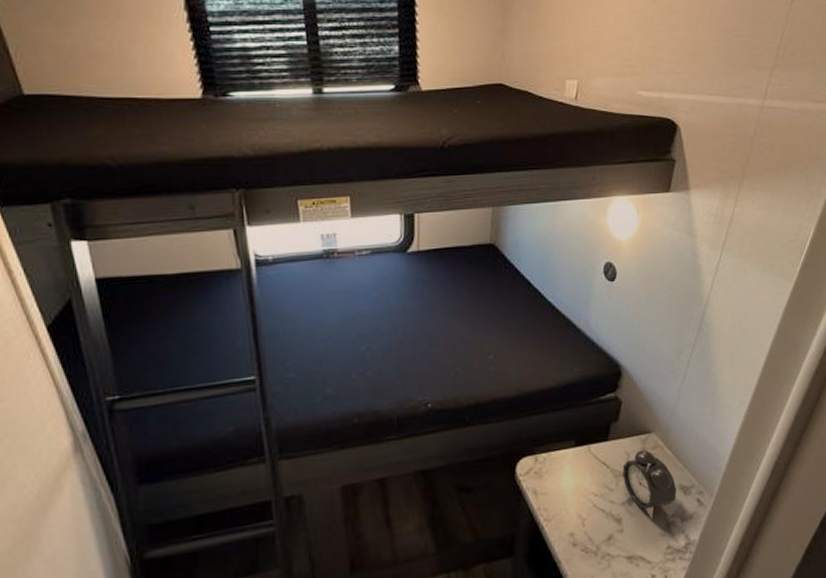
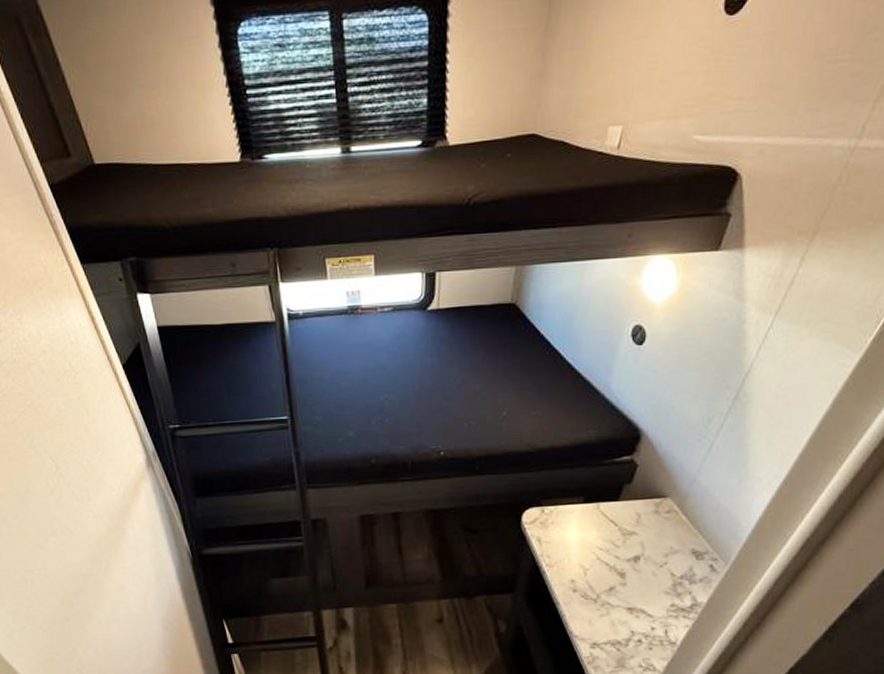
alarm clock: present [622,449,677,520] -> none [631,512,688,578]

